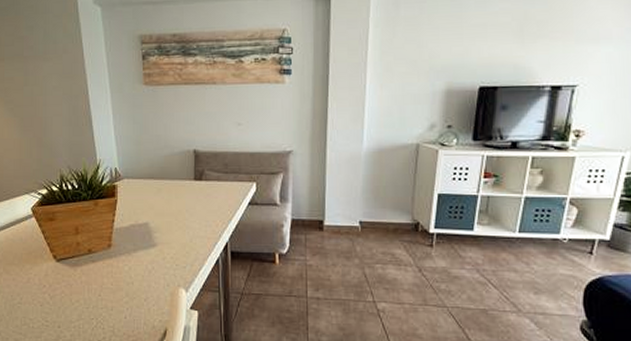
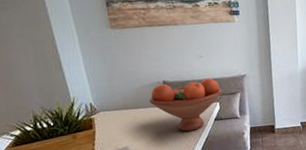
fruit bowl: none [176,151,261,214] -> present [149,78,222,132]

